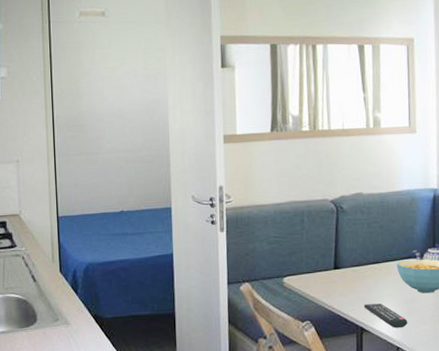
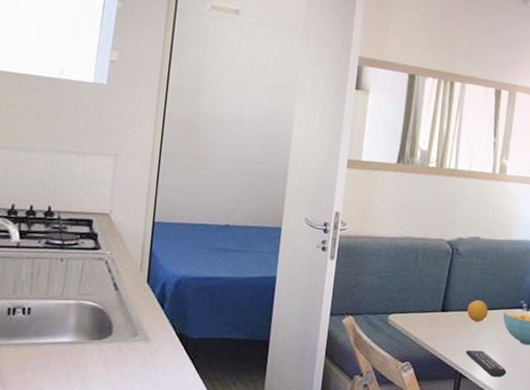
fruit: none [359,254,381,276] -> present [467,300,488,322]

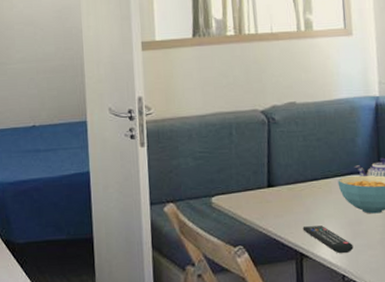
fruit: present [467,300,488,322] -> none [296,170,320,195]

